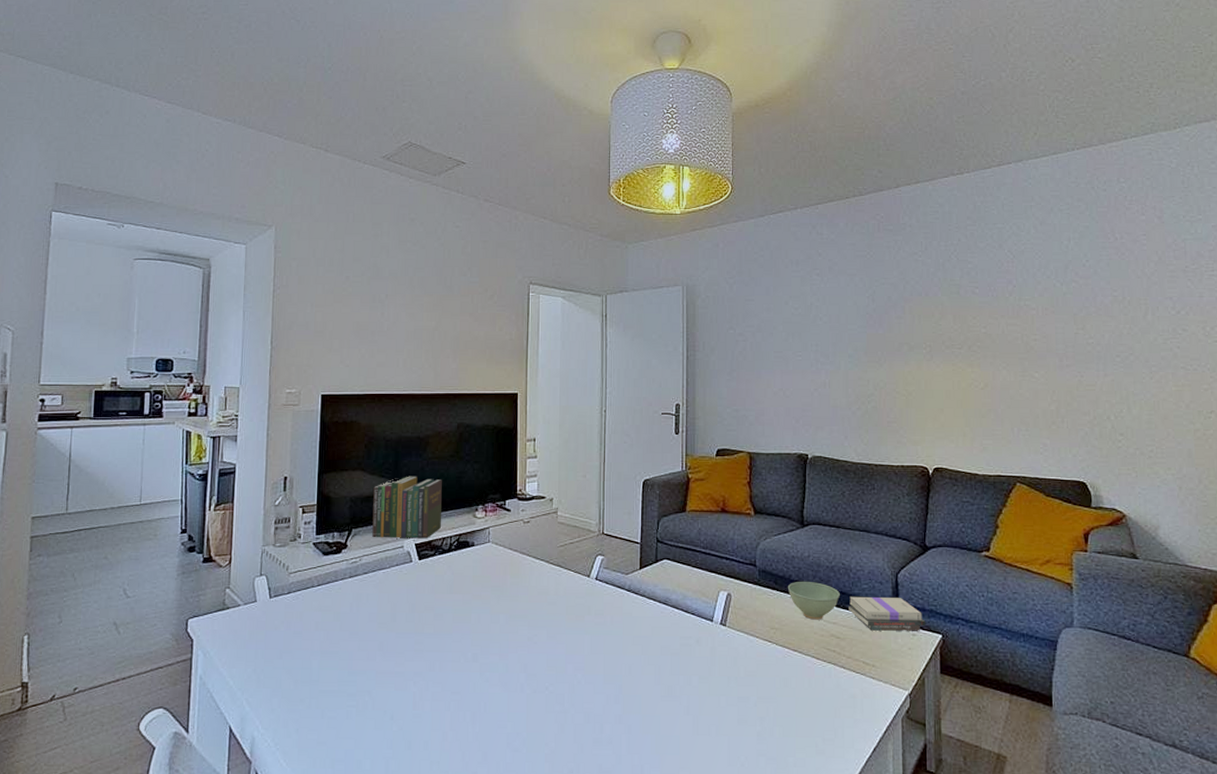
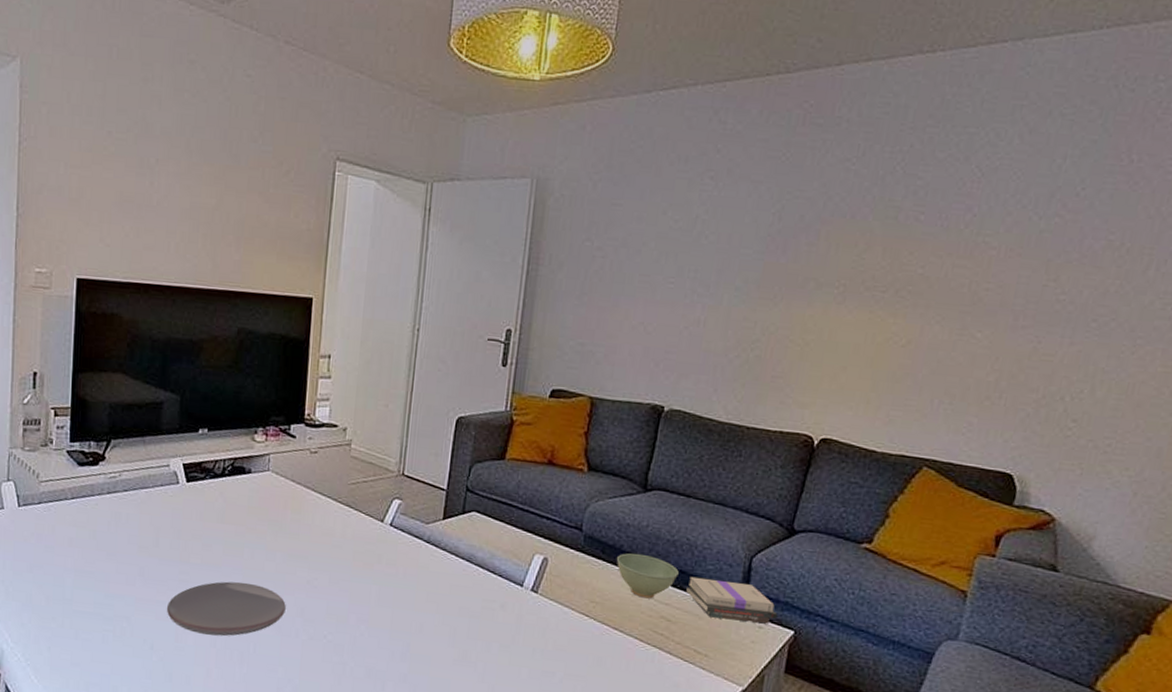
books: present [372,476,442,539] -> none [134,384,217,459]
plate: none [404,645,511,699] -> present [166,581,286,637]

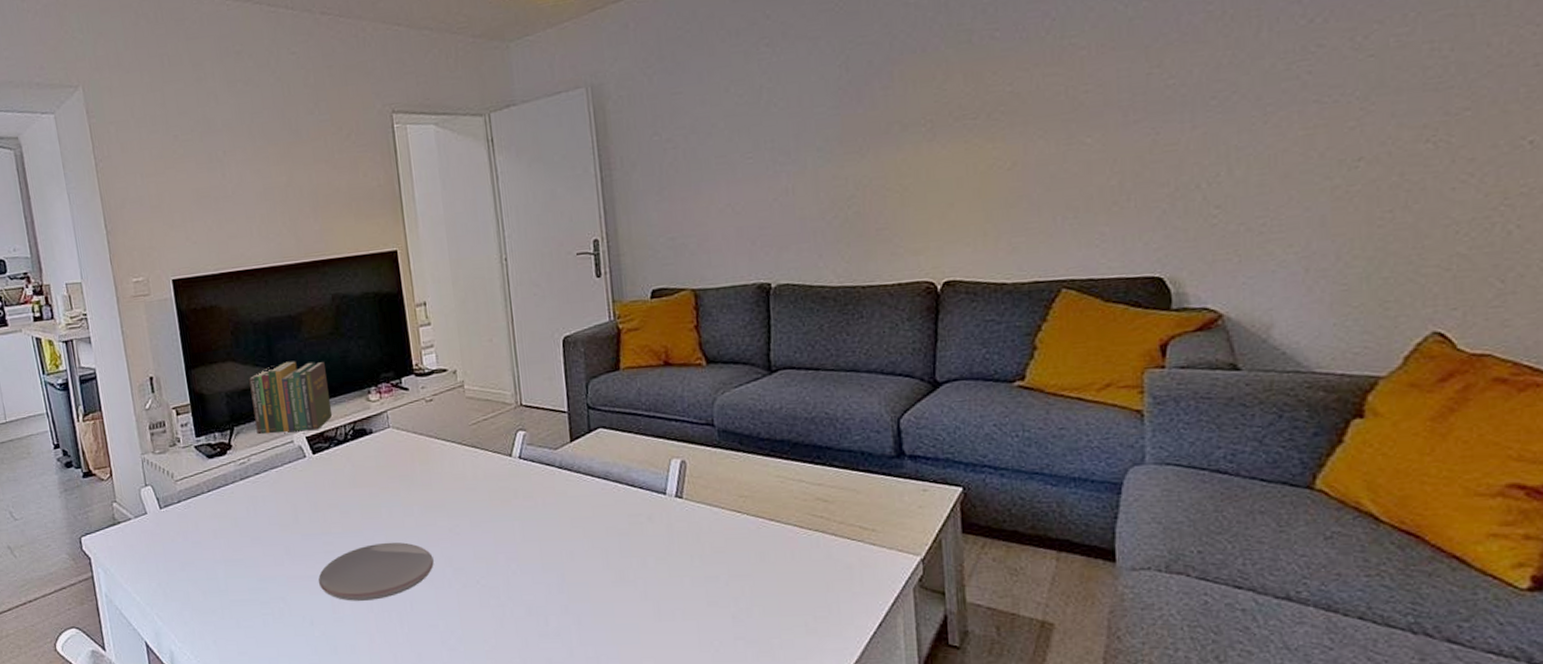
books: none [134,384,217,459] -> present [249,361,332,435]
bowl: present [616,553,679,599] -> none [756,437,825,483]
books: present [686,576,778,624] -> none [837,447,941,490]

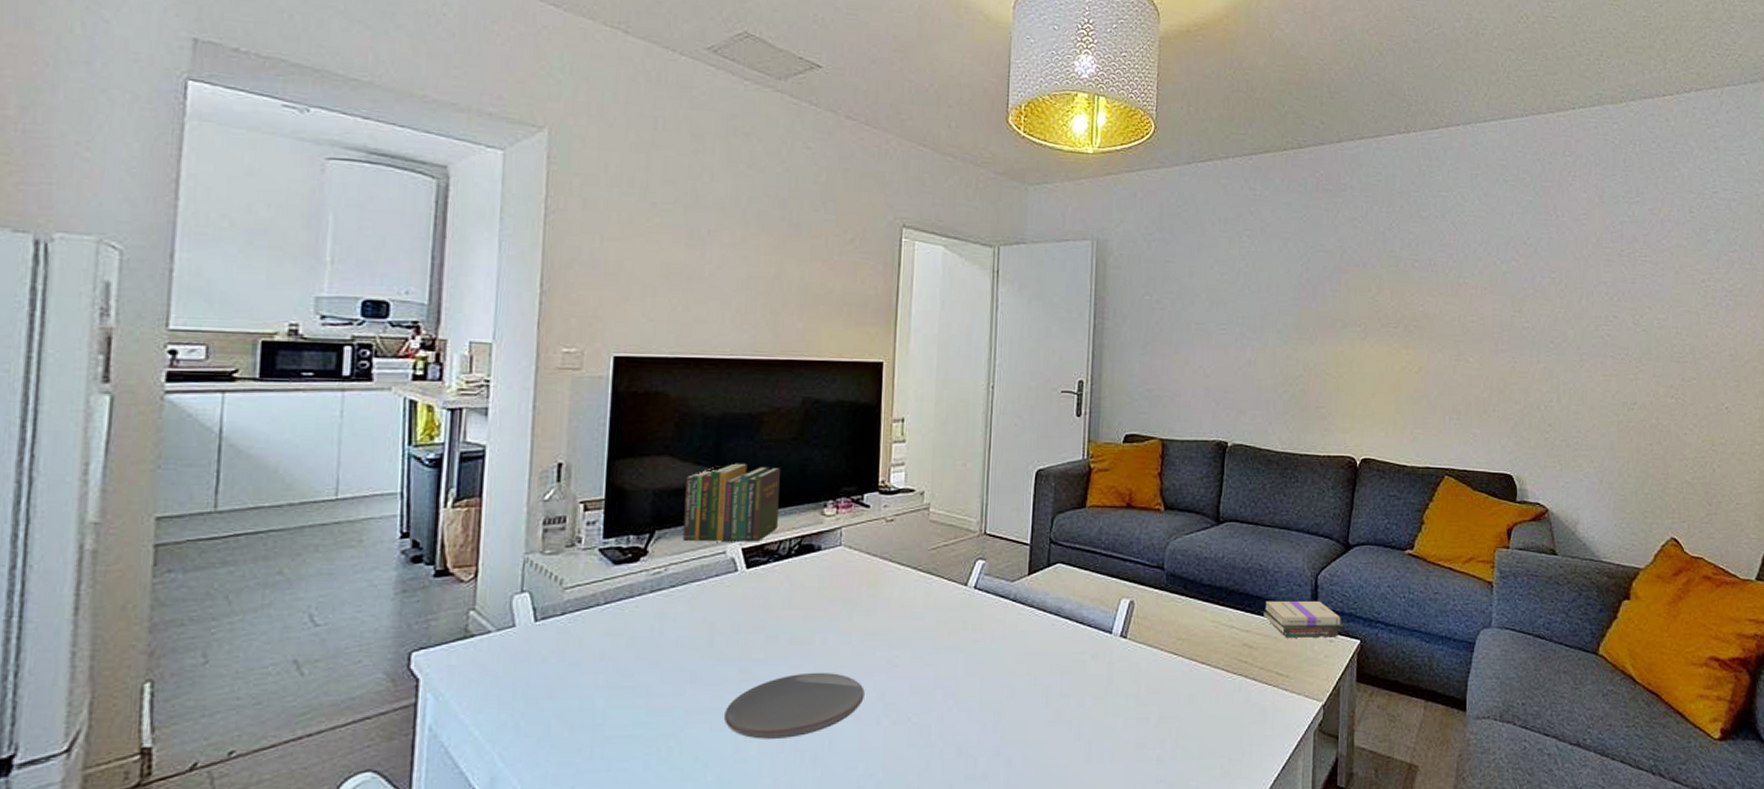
books: none [837,447,941,490] -> present [1263,600,1345,638]

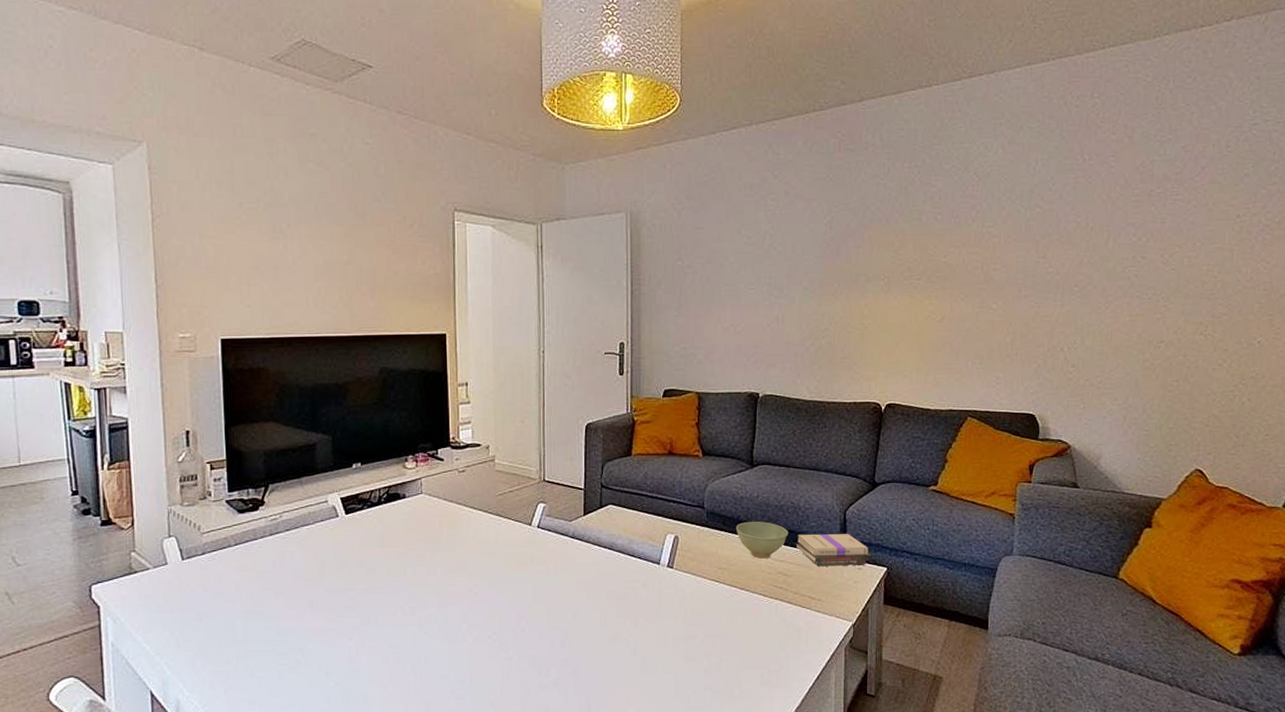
books: present [683,463,780,542] -> none [290,426,368,493]
plate: present [723,672,865,739] -> none [337,599,451,653]
bowl: none [1198,585,1255,628] -> present [735,521,788,559]

